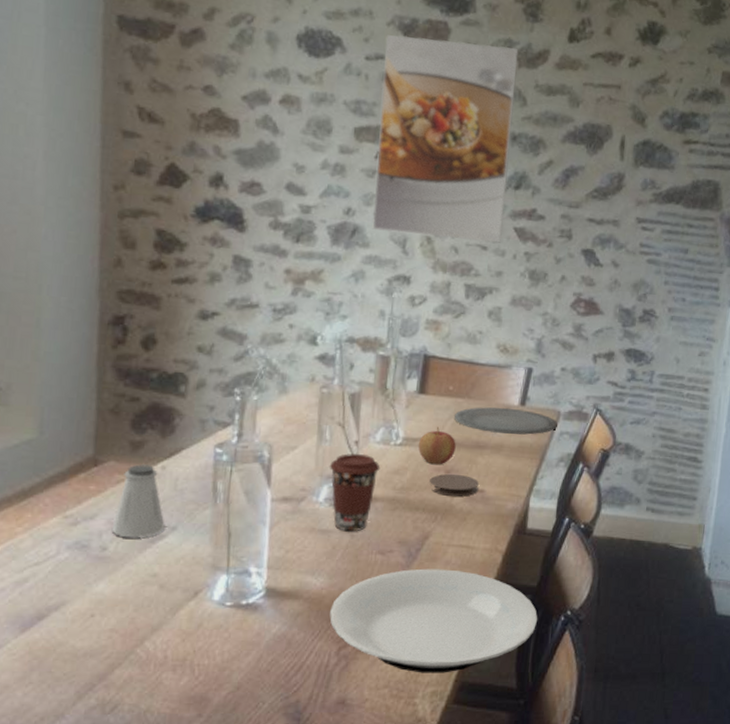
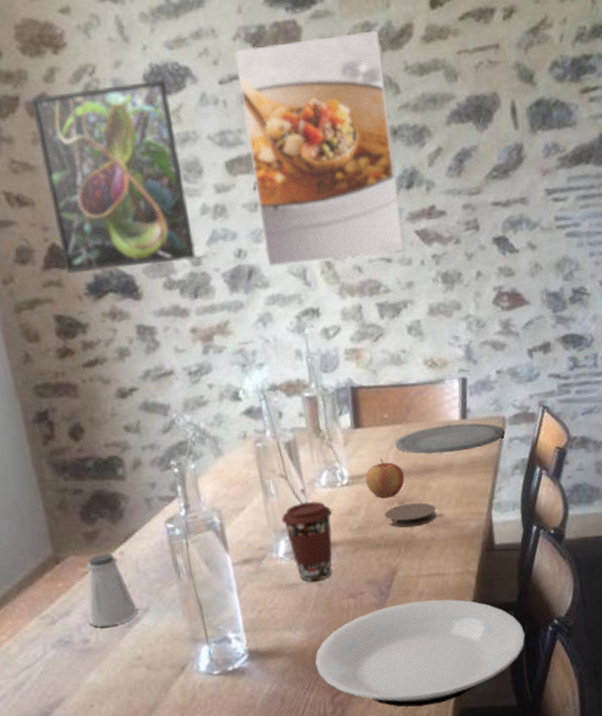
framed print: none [178,29,317,207] -> present [30,79,197,273]

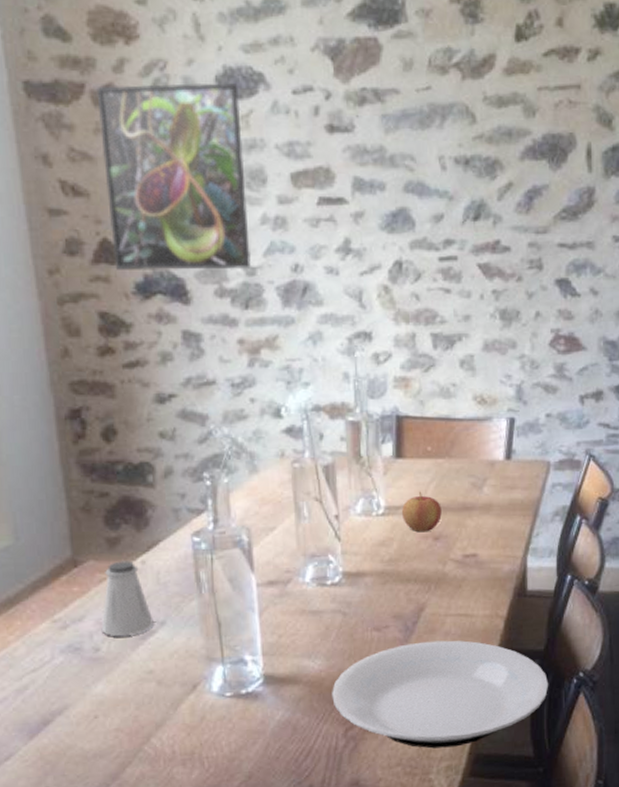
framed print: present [234,30,406,268] -> none [311,56,466,286]
coffee cup: present [281,500,333,582] -> none [311,527,365,611]
coaster: present [385,502,437,528] -> none [418,539,471,564]
plate: present [395,423,505,454] -> none [435,463,548,492]

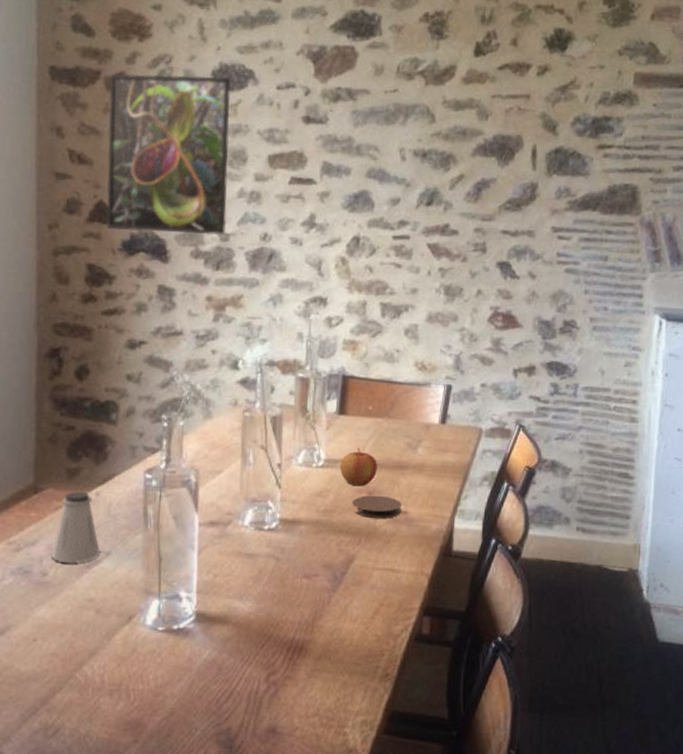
plate: present [332,640,549,749] -> none [258,593,468,702]
coaster: none [418,539,471,564] -> present [352,495,402,518]

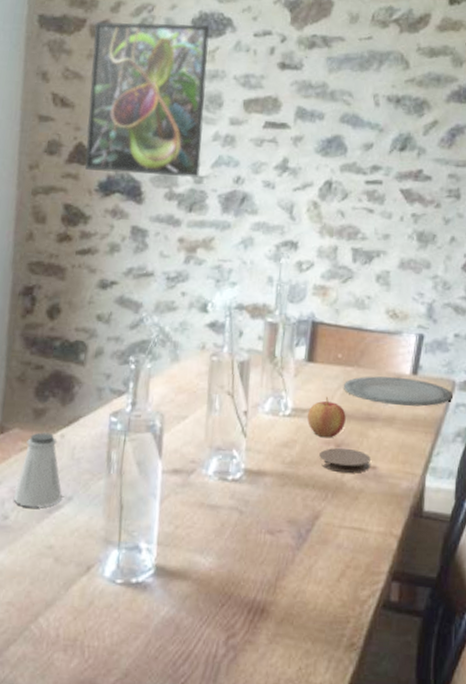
plate: none [374,426,480,454] -> present [343,376,453,407]

